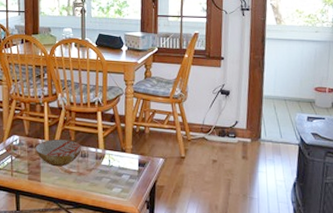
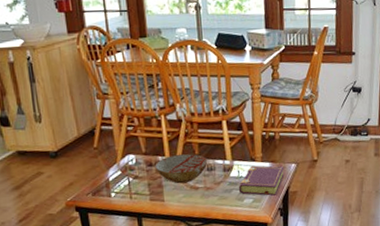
book: none [109,156,153,188] -> present [239,165,285,196]

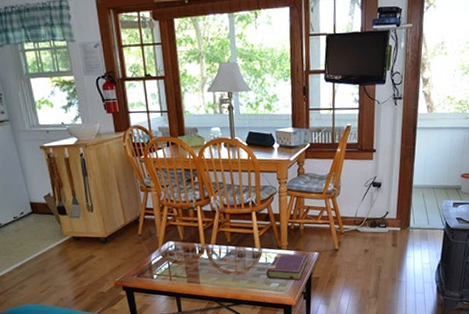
bowl: present [154,154,208,184] -> none [191,241,239,268]

